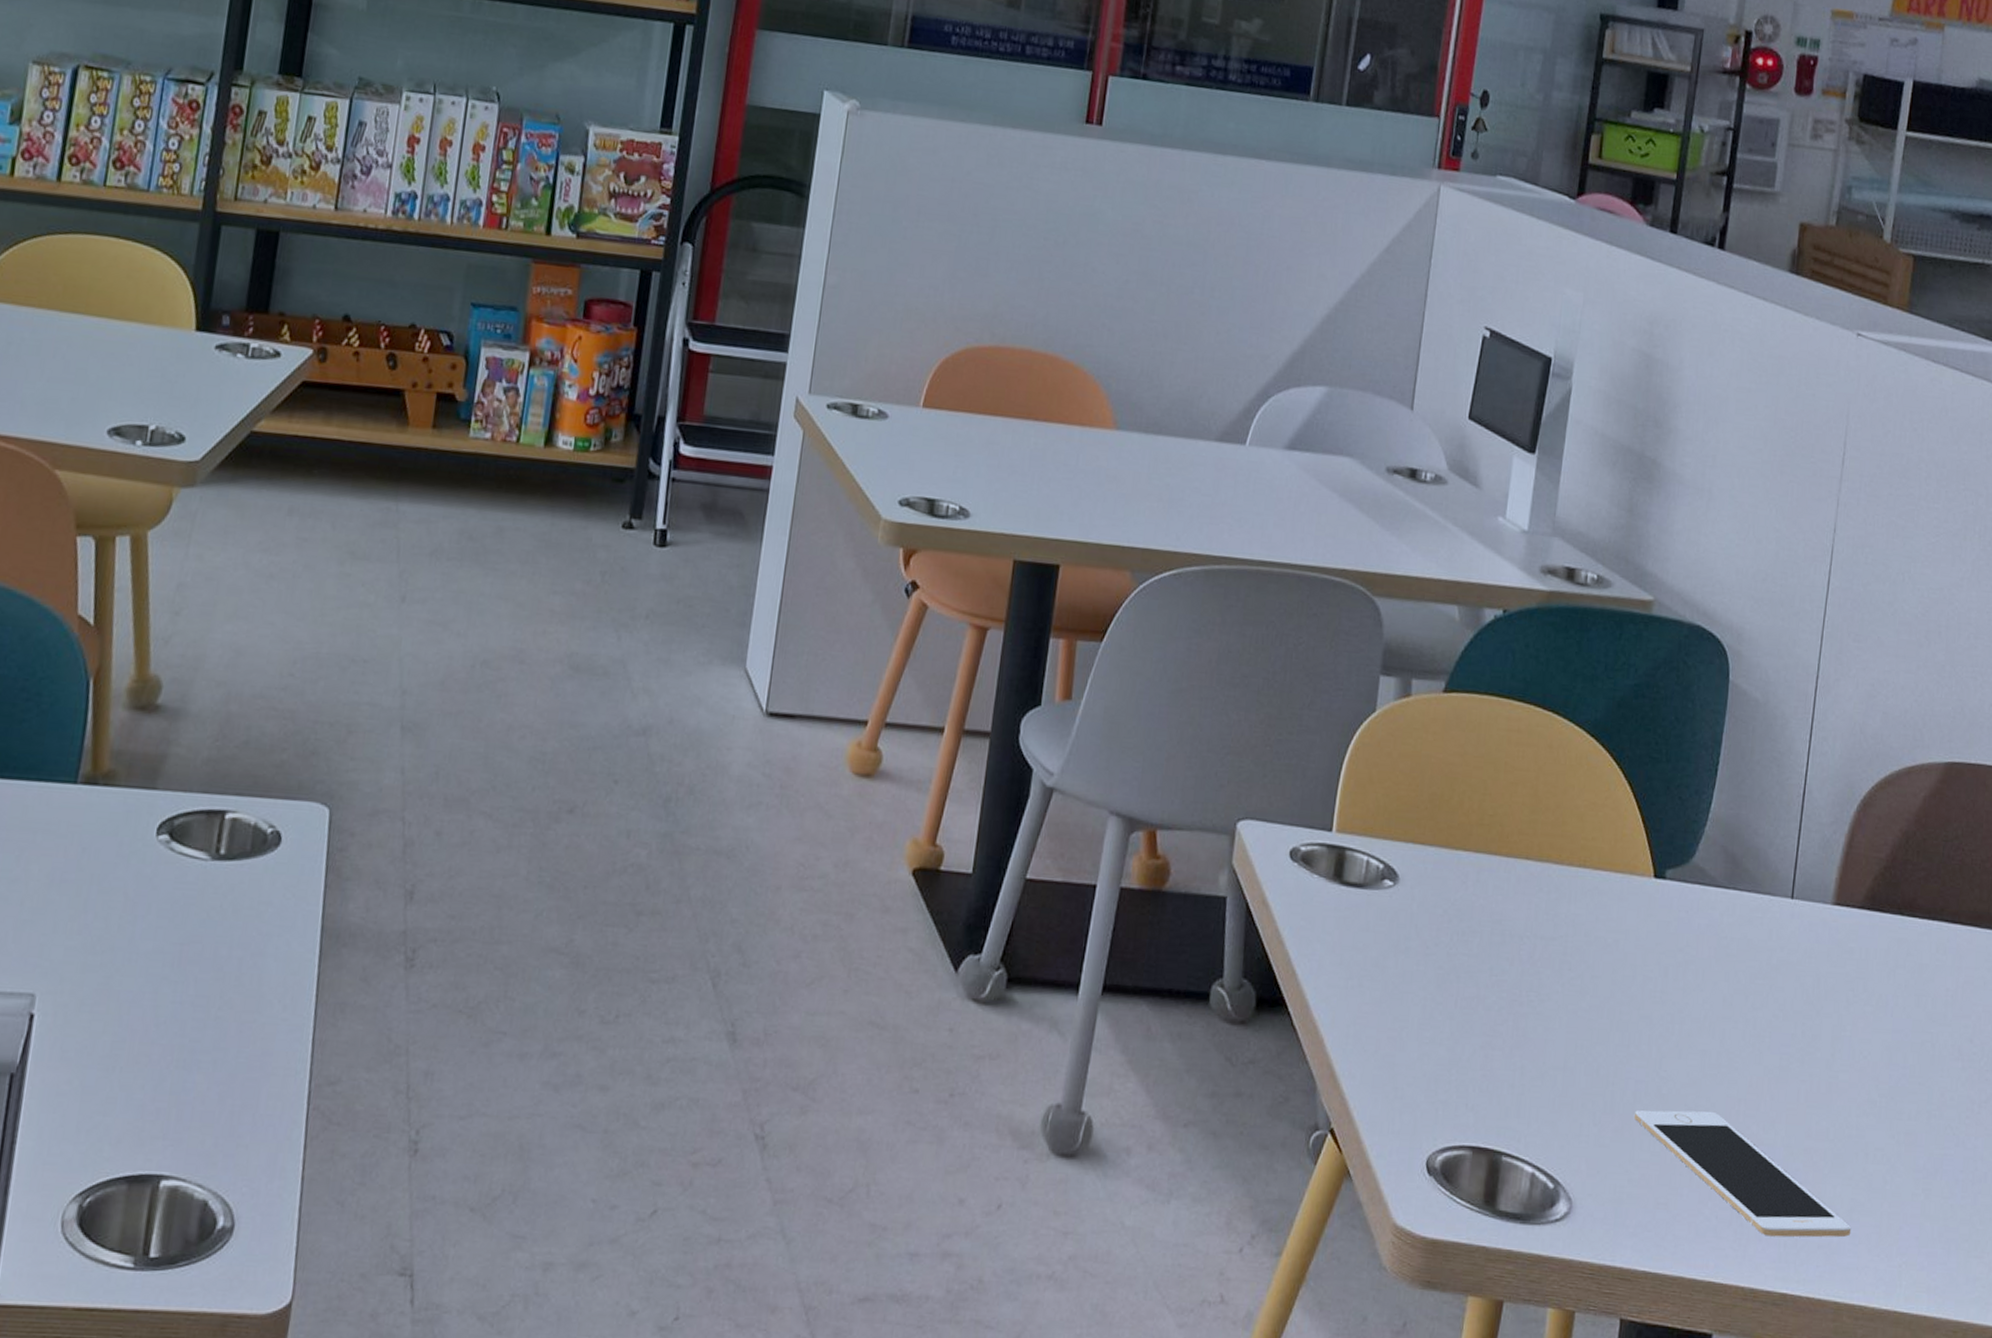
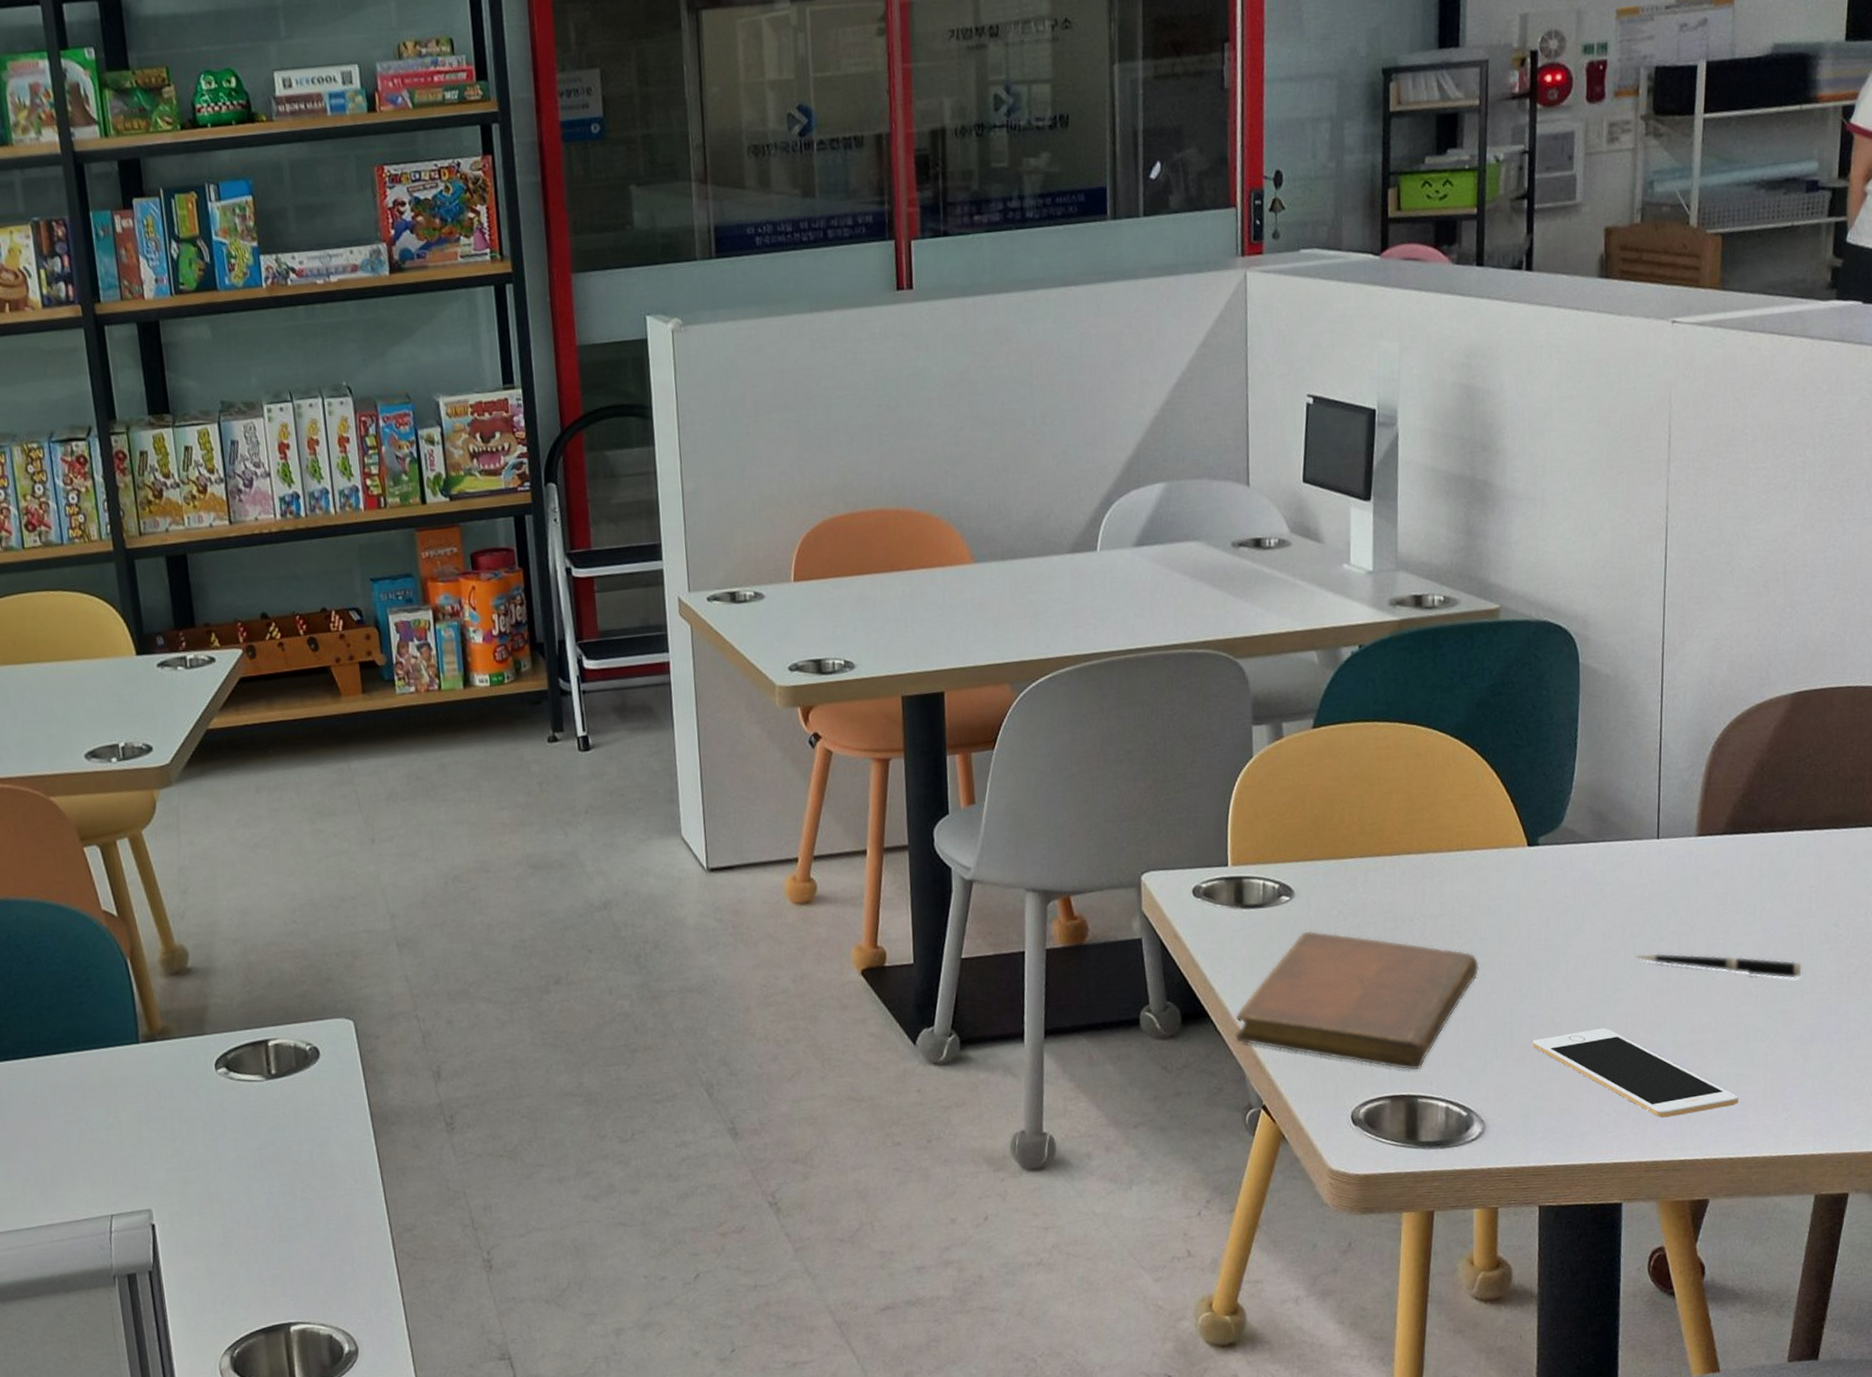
notebook: none [1311,927,1588,1121] -> present [1235,930,1480,1071]
pen: none [1755,1032,1931,1095] -> present [1635,953,1802,979]

